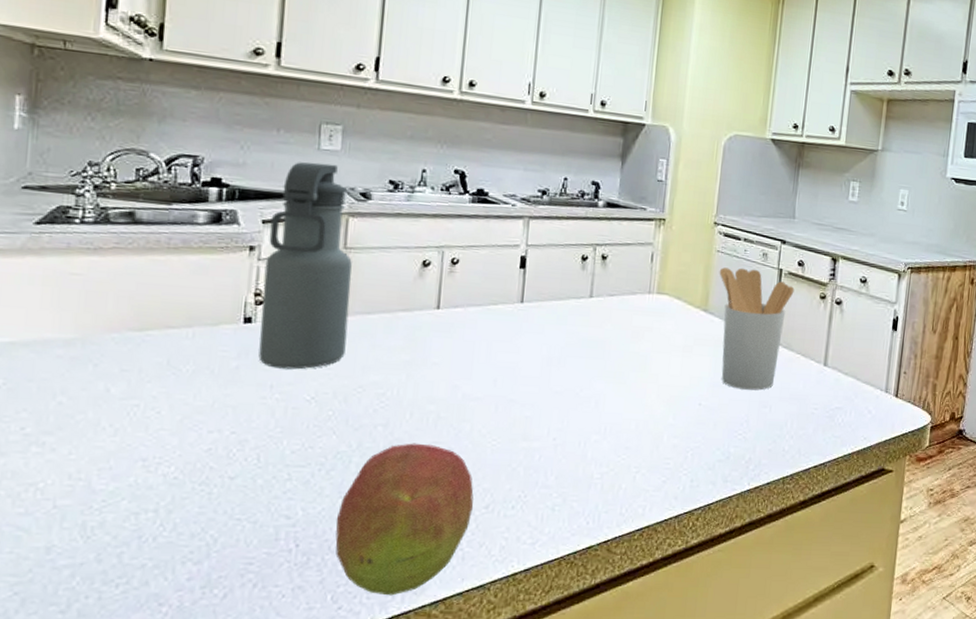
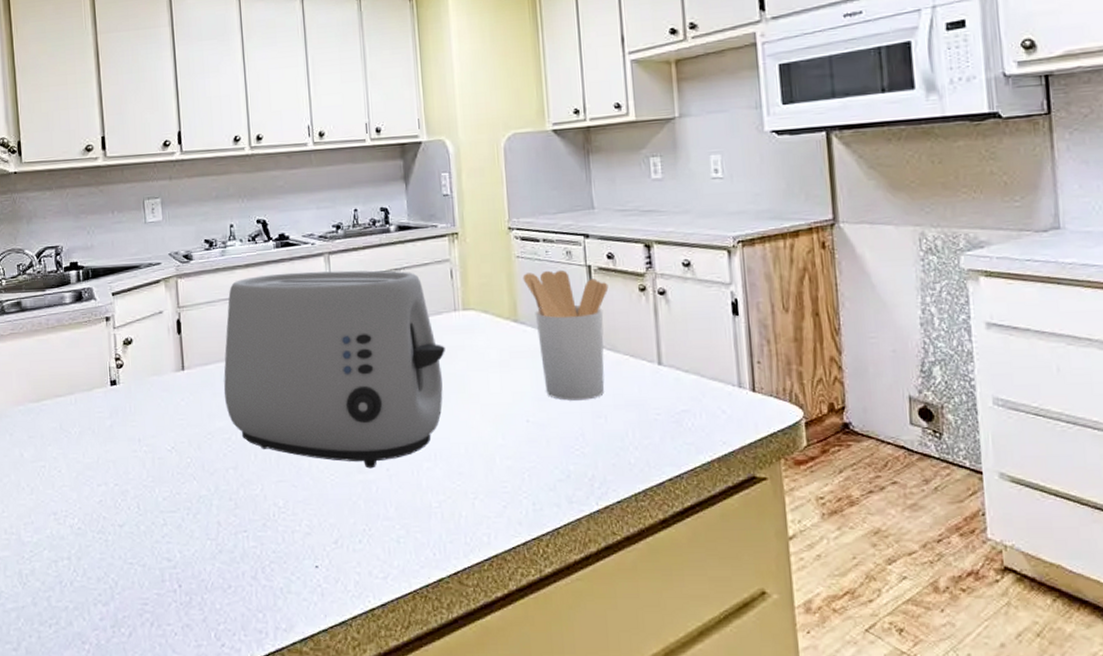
water bottle: present [258,162,352,370] -> none [118,234,193,424]
fruit: present [335,443,474,596] -> none [207,483,324,633]
toaster: none [384,228,633,437] -> present [223,270,445,469]

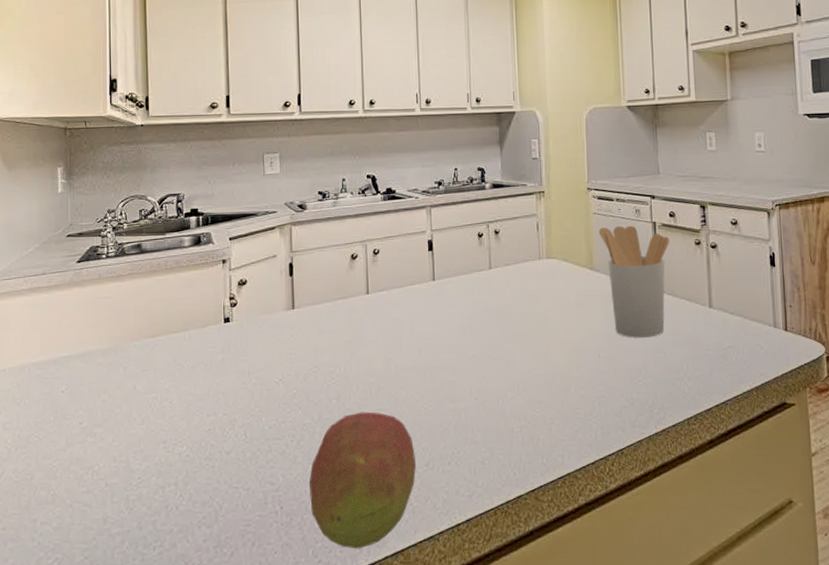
fruit: none [207,483,324,633] -> present [309,412,416,549]
toaster: present [223,270,445,469] -> none [330,222,530,398]

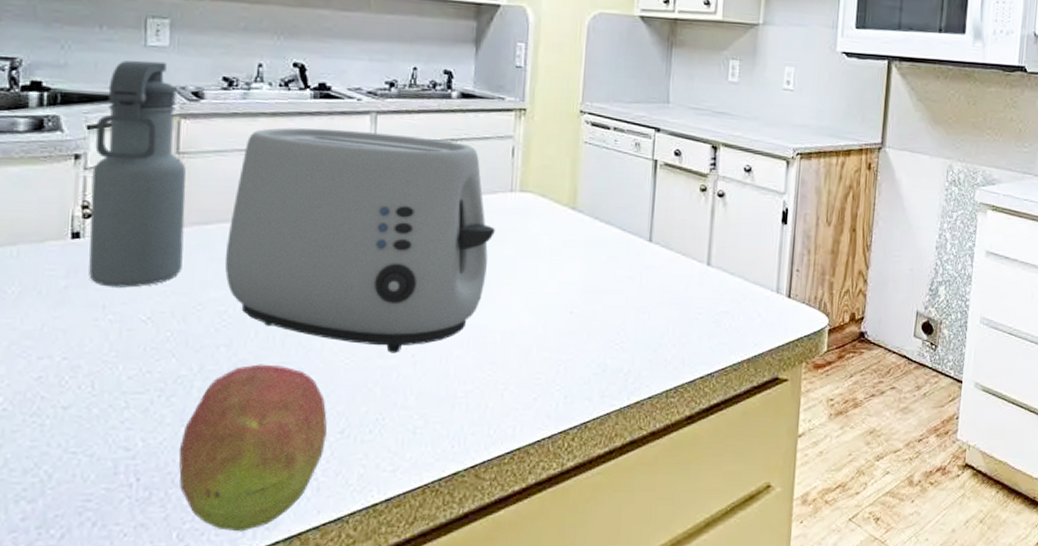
water bottle: none [235,185,301,358] -> present [89,60,186,288]
toaster: none [330,222,530,398] -> present [224,127,495,354]
utensil holder: present [598,225,670,338] -> none [587,160,672,295]

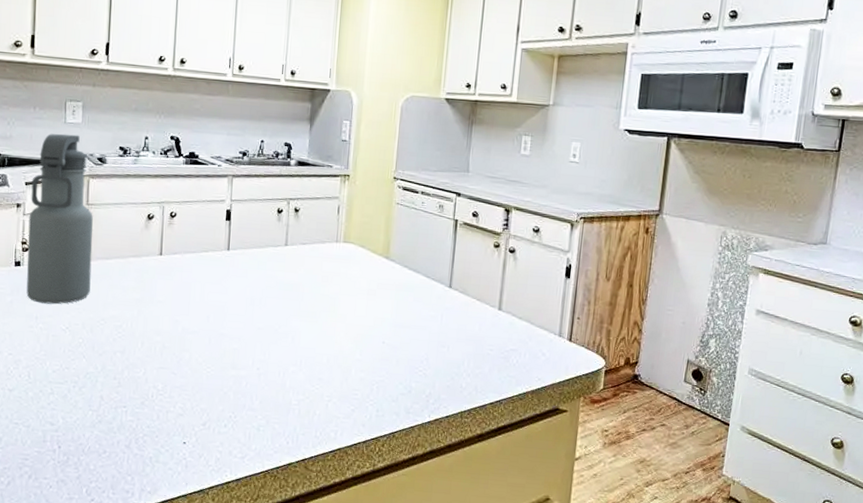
fruit: present [179,364,327,532] -> none [87,367,193,493]
toaster: present [224,127,495,354] -> none [120,186,323,367]

